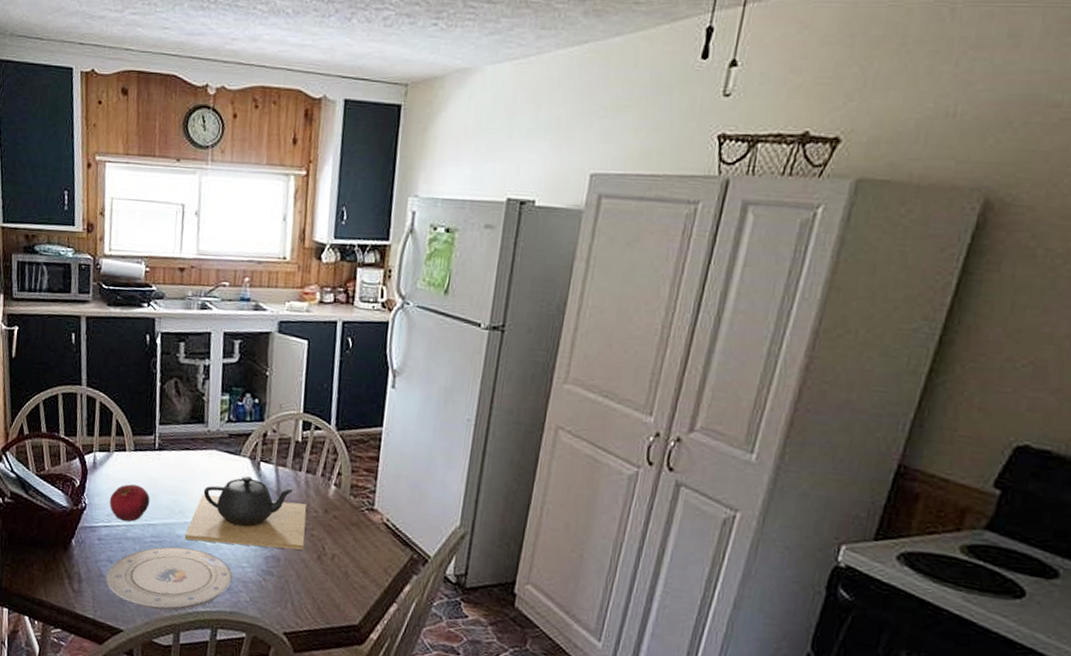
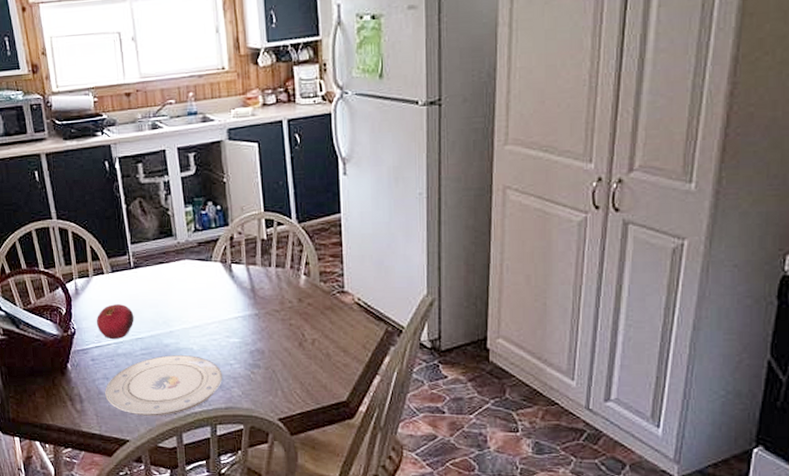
teapot: present [184,476,307,550] -> none [171,279,285,348]

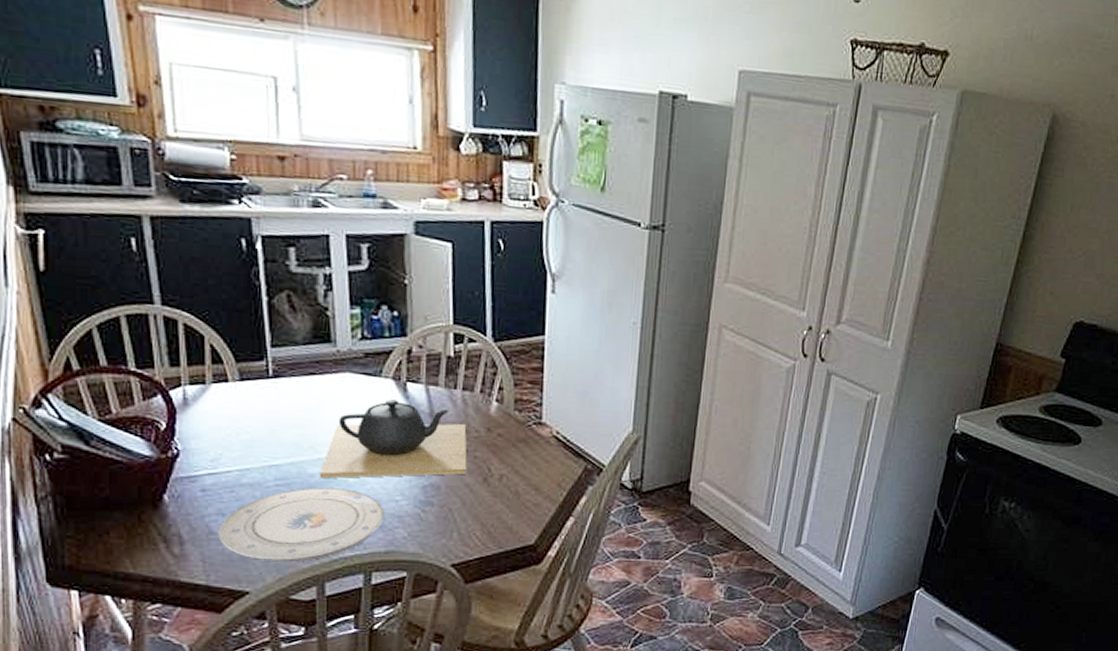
fruit: present [96,304,134,340] -> none [211,421,269,466]
teapot: none [171,279,285,348] -> present [319,399,467,479]

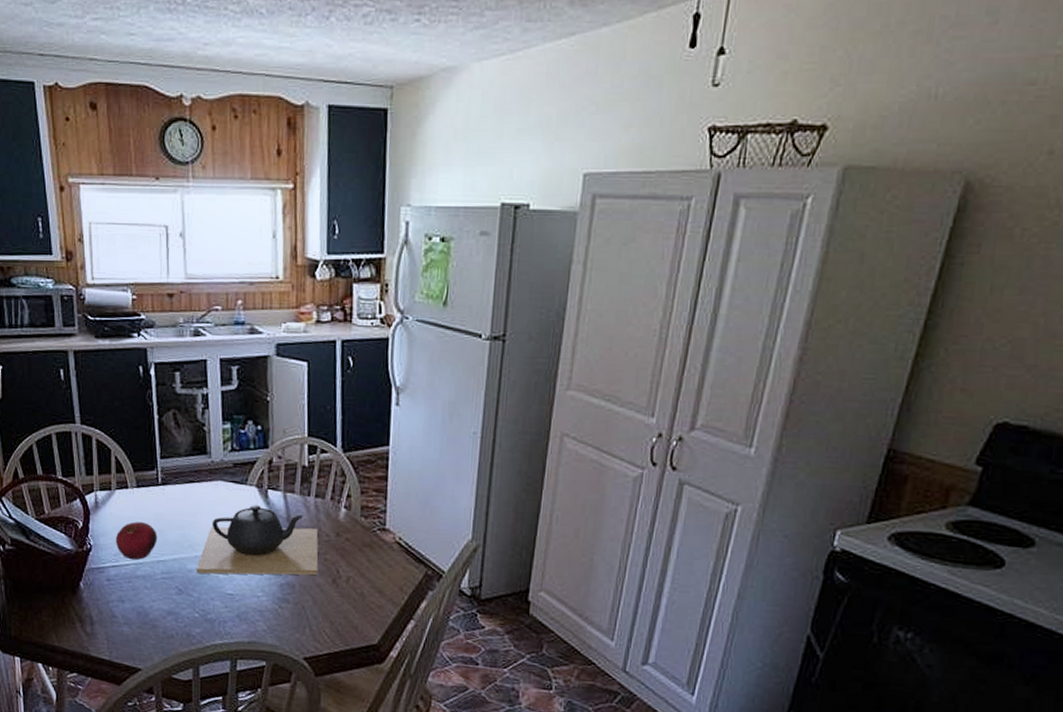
fruit: none [211,421,269,466] -> present [115,522,158,560]
plate: present [218,487,384,562] -> none [119,581,248,646]

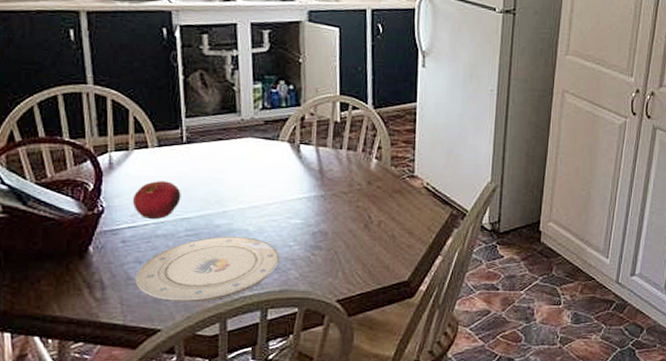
plate: none [119,581,248,646] -> present [135,237,279,302]
teapot: present [196,505,319,576] -> none [224,159,351,229]

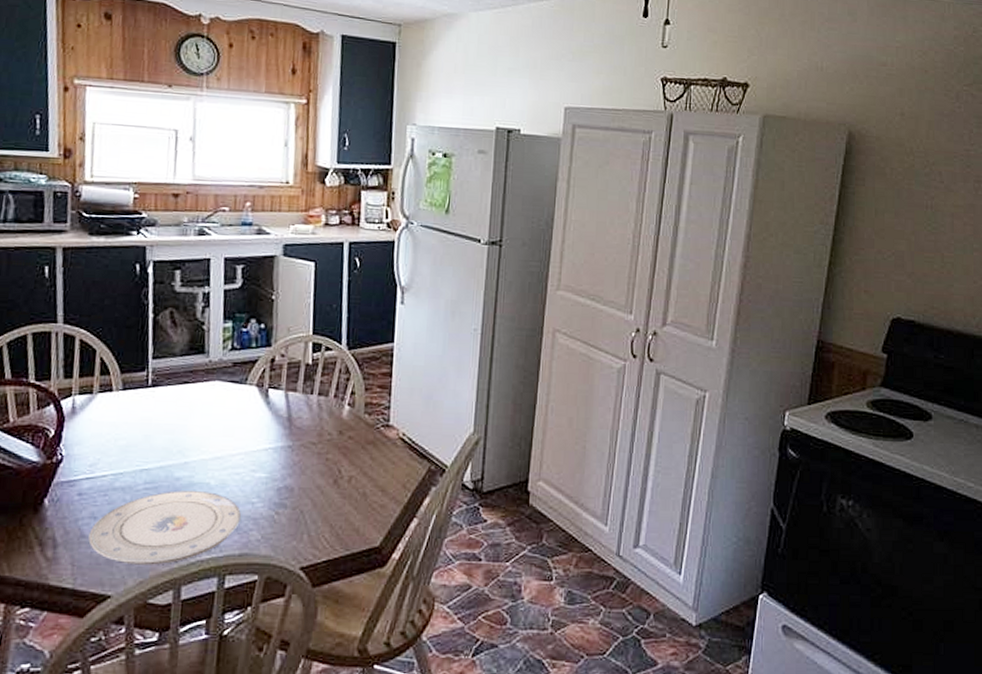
fruit: present [132,181,181,220] -> none [92,427,143,471]

